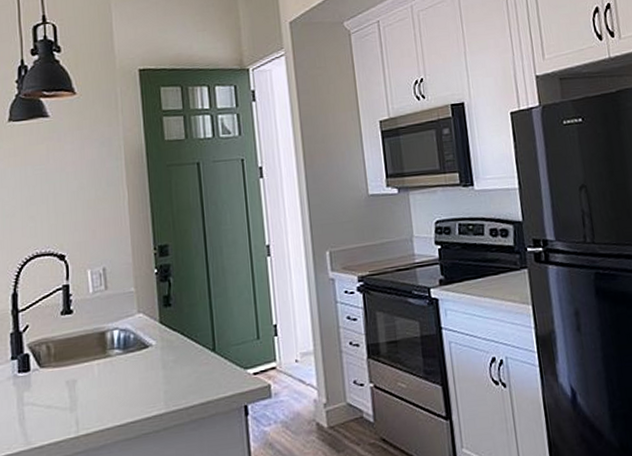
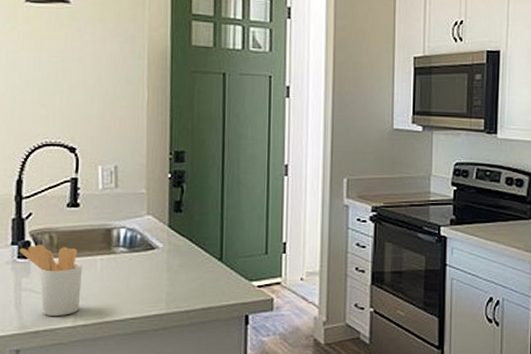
utensil holder: none [19,355,81,429] -> present [20,244,83,316]

